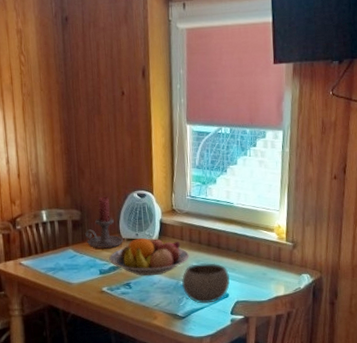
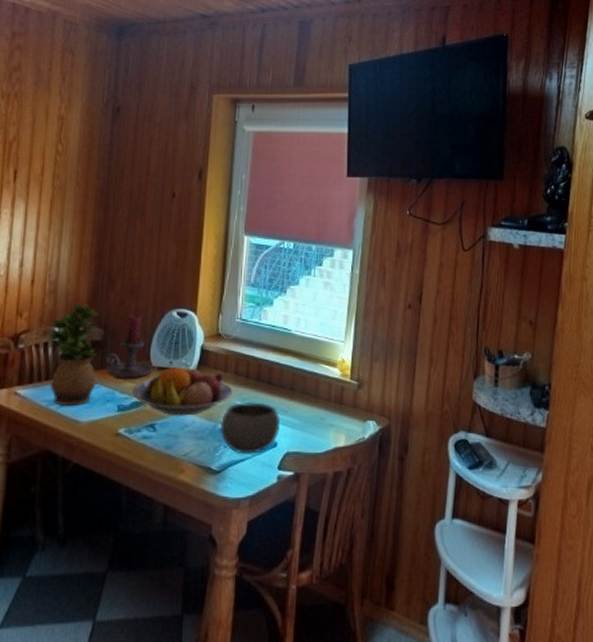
potted plant: none [37,190,81,272] -> present [47,303,100,406]

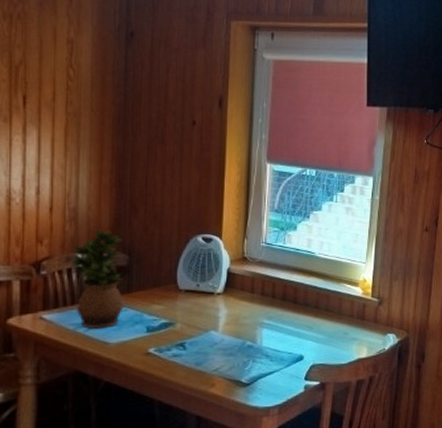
candle holder: present [106,313,153,378] -> none [132,239,180,301]
fruit bowl: present [132,365,233,416] -> none [160,287,260,335]
bowl: present [221,402,280,454] -> none [249,320,305,368]

